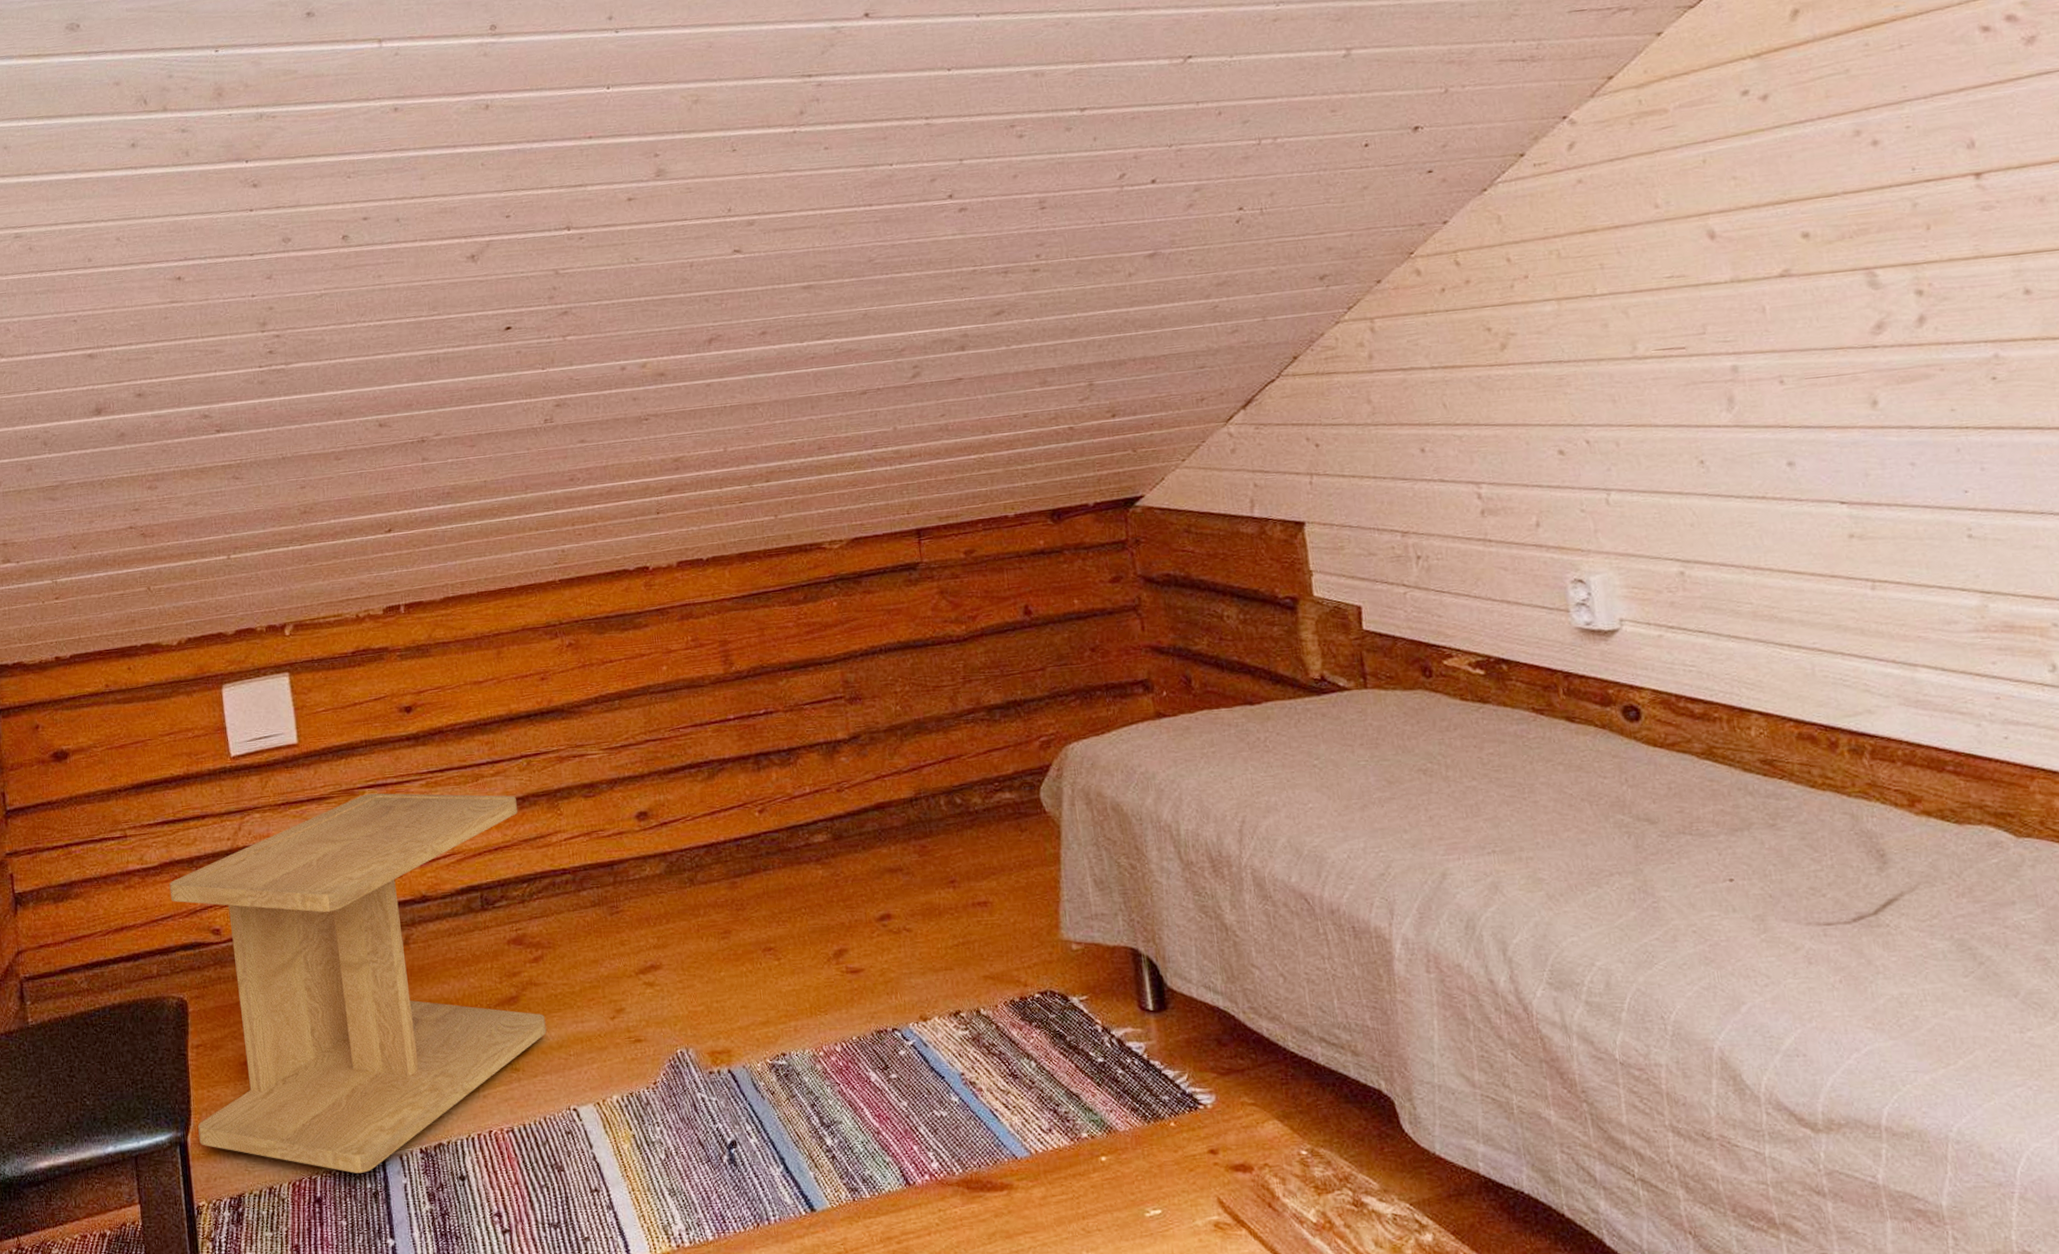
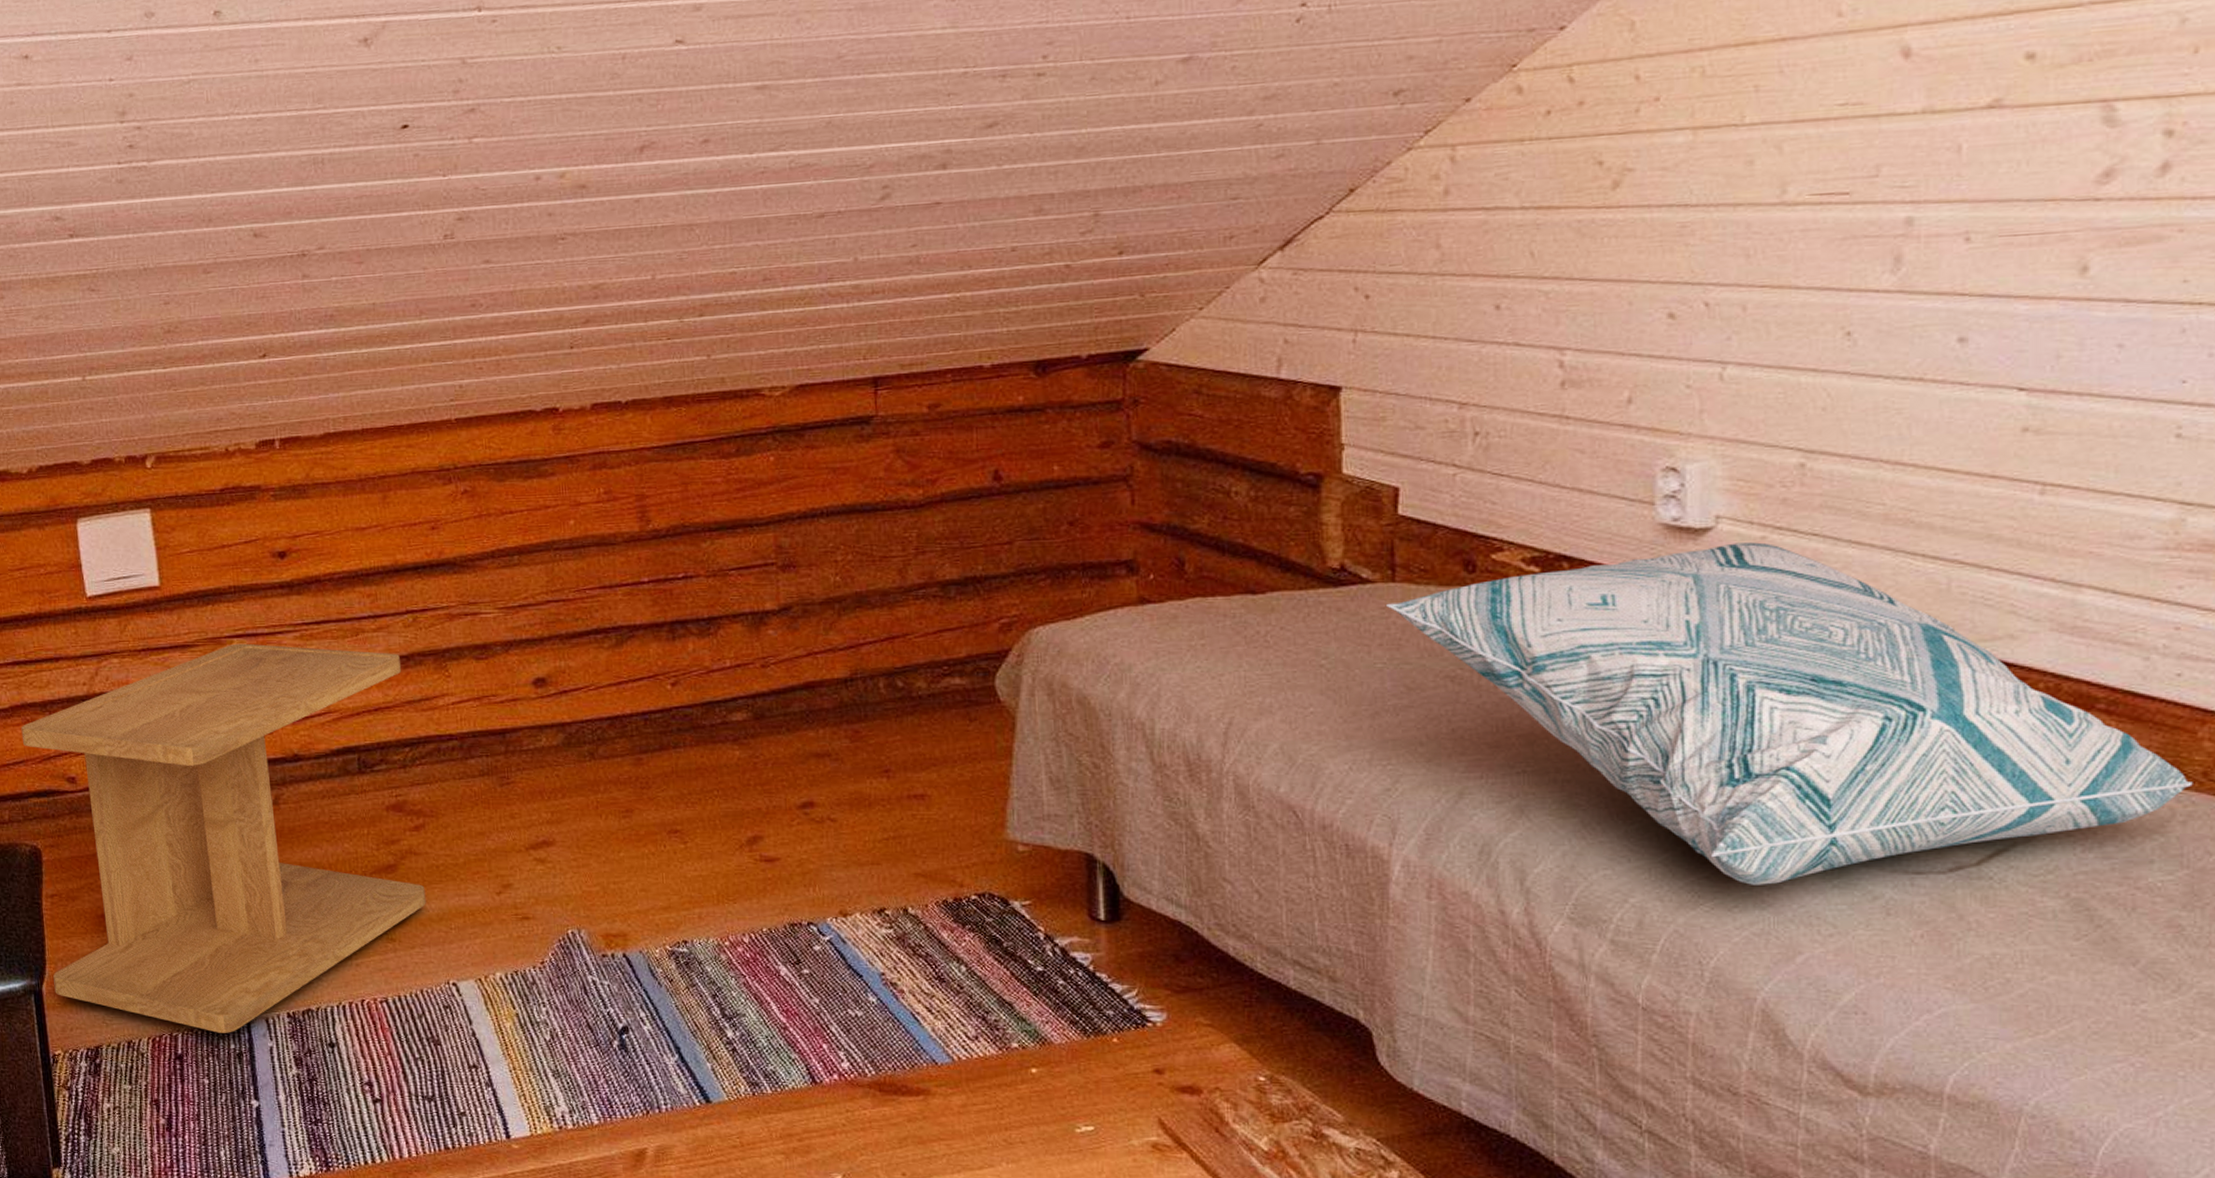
decorative pillow: none [1363,640,2034,945] -> present [1387,542,2193,887]

